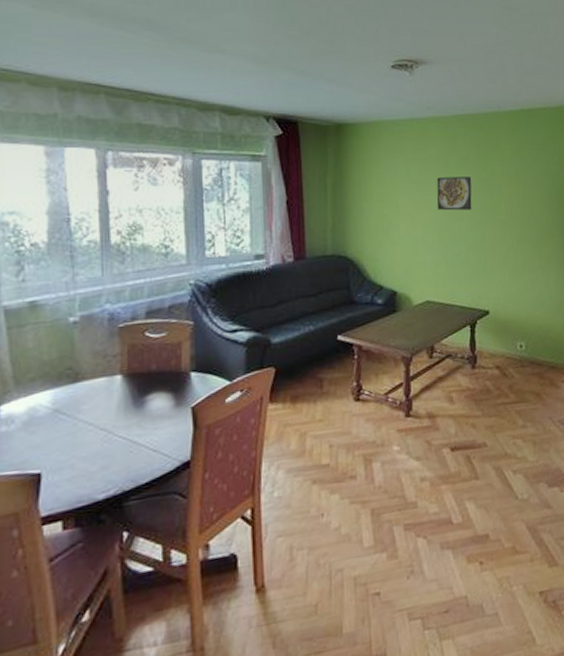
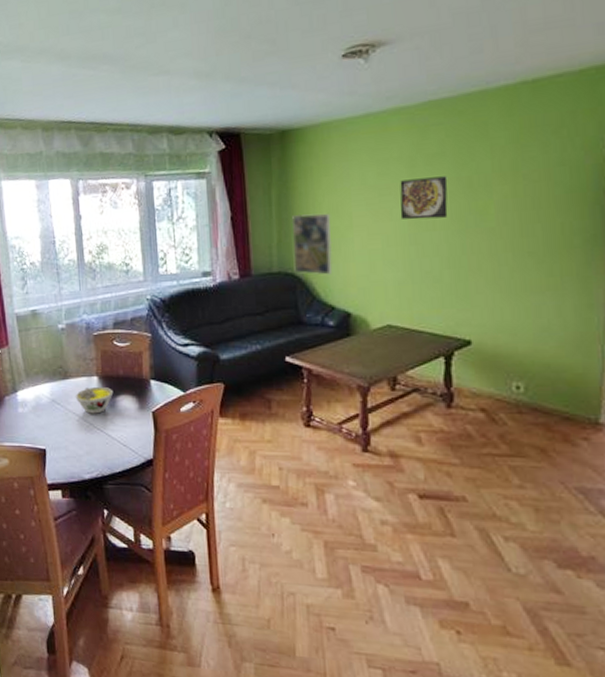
bowl: none [88,386,143,421] -> present [75,386,114,414]
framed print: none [345,201,382,258] -> present [291,213,333,275]

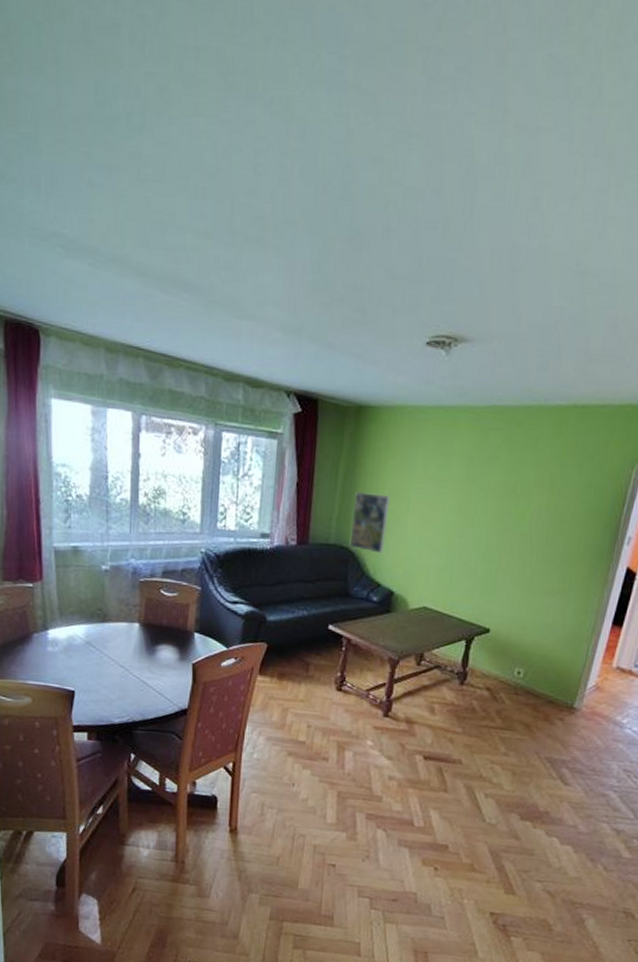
bowl: present [75,386,114,414] -> none [112,633,155,661]
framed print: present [400,176,448,220] -> none [451,476,498,517]

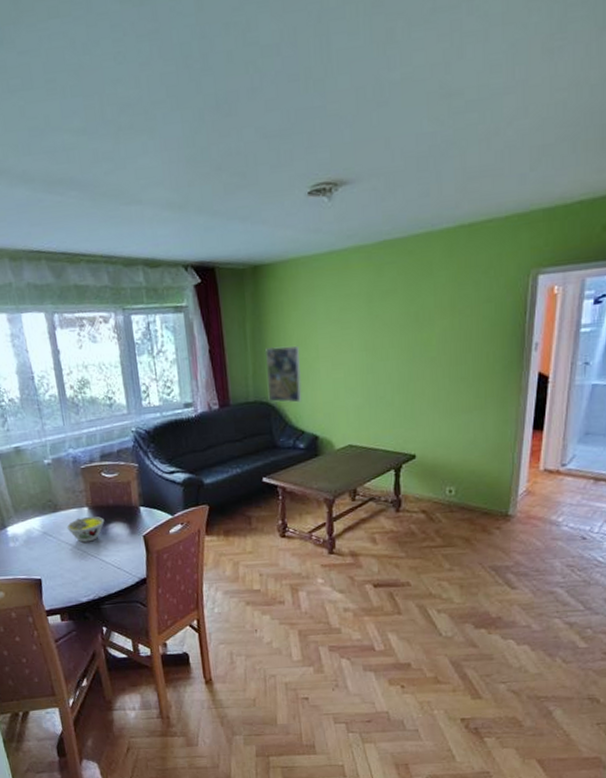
bowl: none [112,633,155,661] -> present [66,516,105,543]

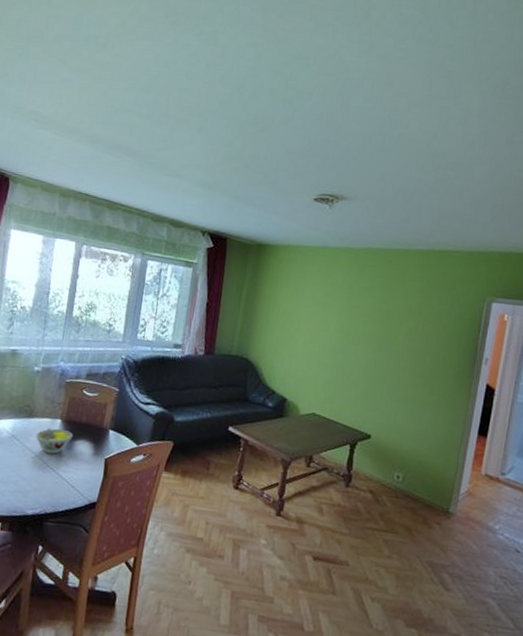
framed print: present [264,345,302,403] -> none [249,311,285,365]

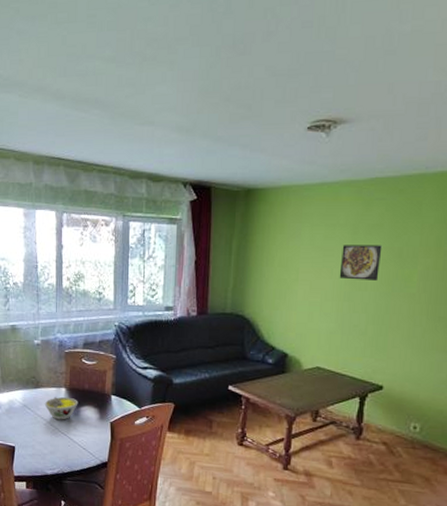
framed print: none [335,302,373,337] -> present [339,245,383,281]

